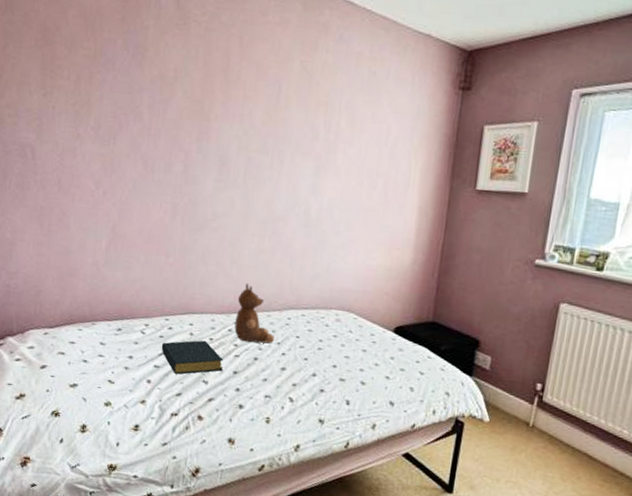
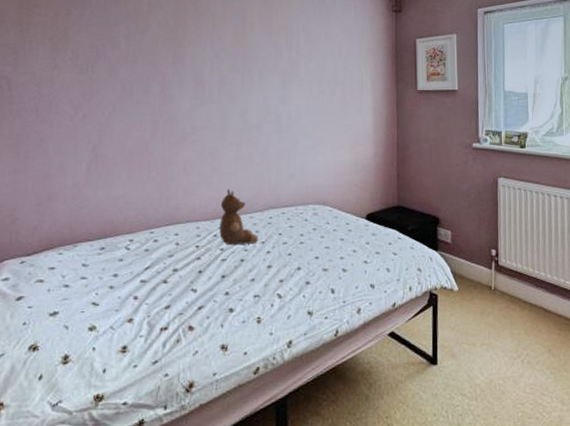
hardback book: present [161,340,224,374] -> none [147,248,211,286]

